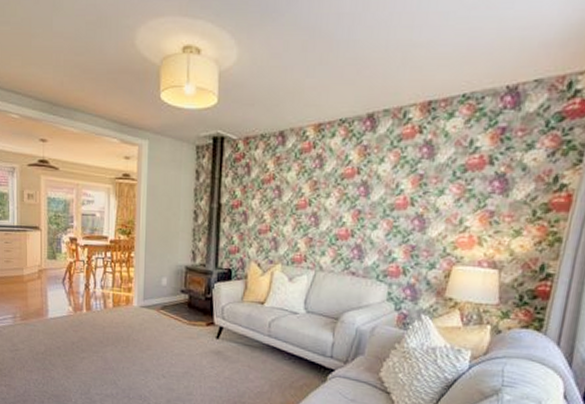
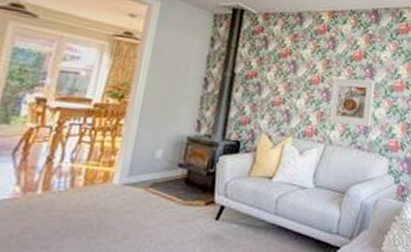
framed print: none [318,199,372,251] -> present [329,77,376,127]

